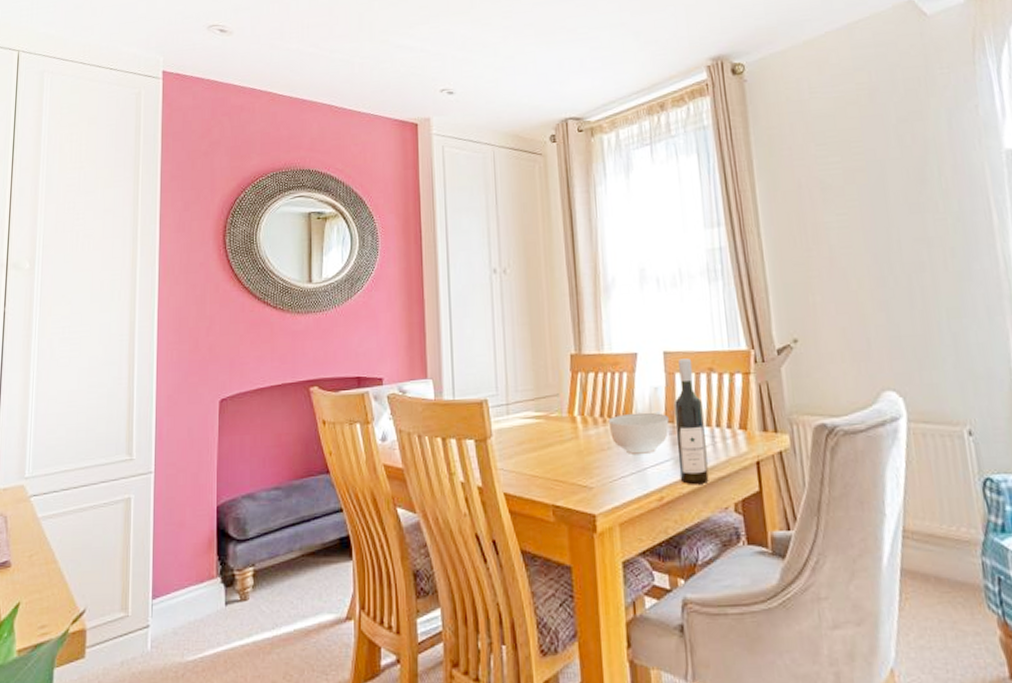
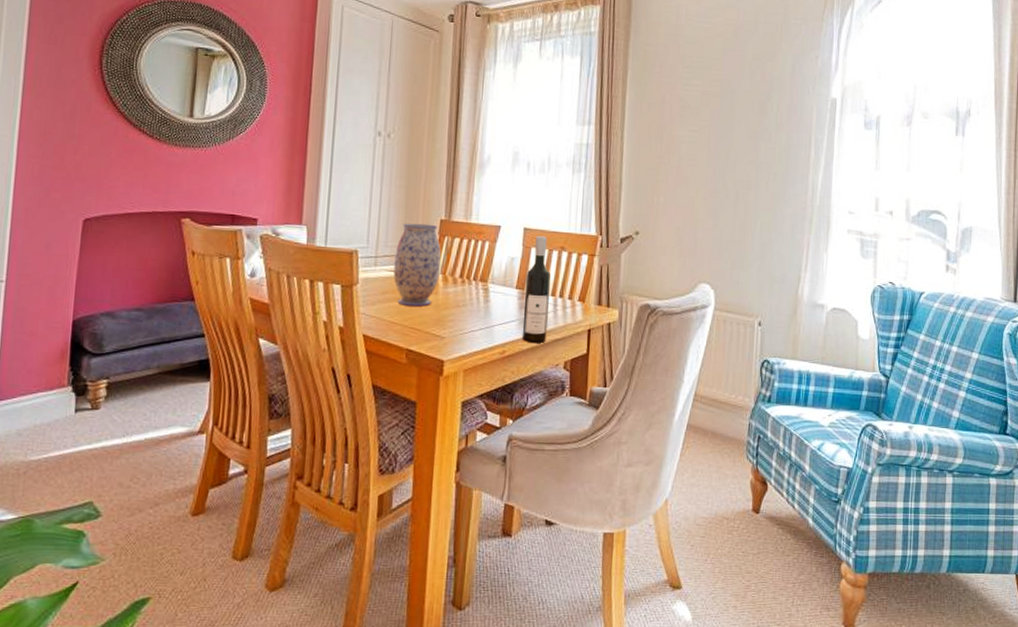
vase: none [526,361,579,456] -> present [393,223,442,307]
bowl: present [608,412,669,454] -> none [466,277,520,313]

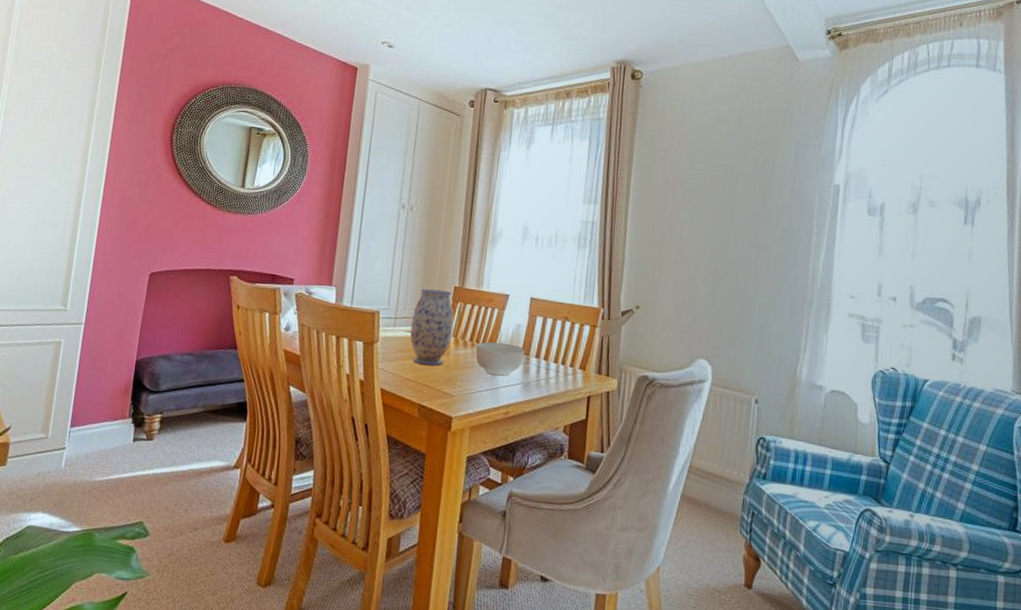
bowl: none [466,277,520,313] -> present [475,342,525,376]
bottle: present [522,236,551,344] -> none [525,305,554,407]

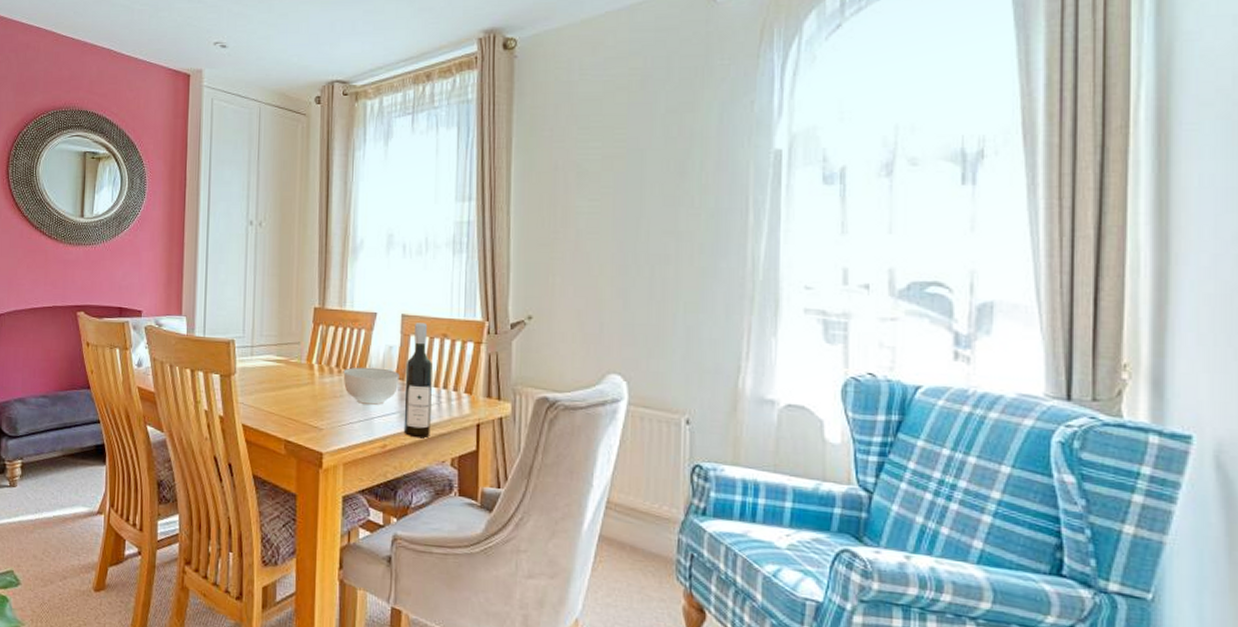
vase: present [410,288,454,366] -> none [269,311,317,397]
bottle: none [525,305,554,407] -> present [403,322,432,438]

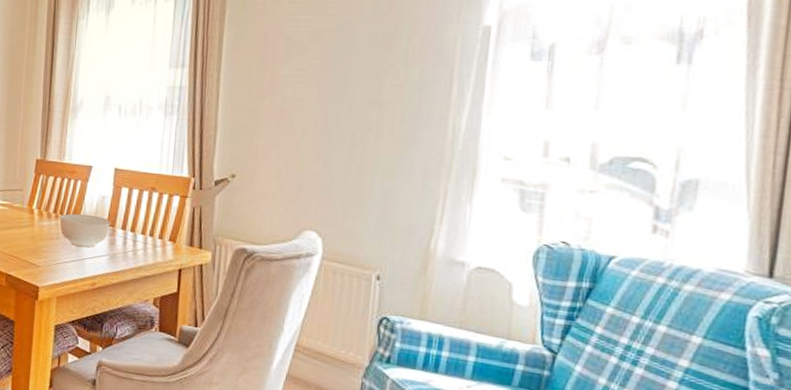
bottle: present [403,322,432,438] -> none [112,176,141,279]

